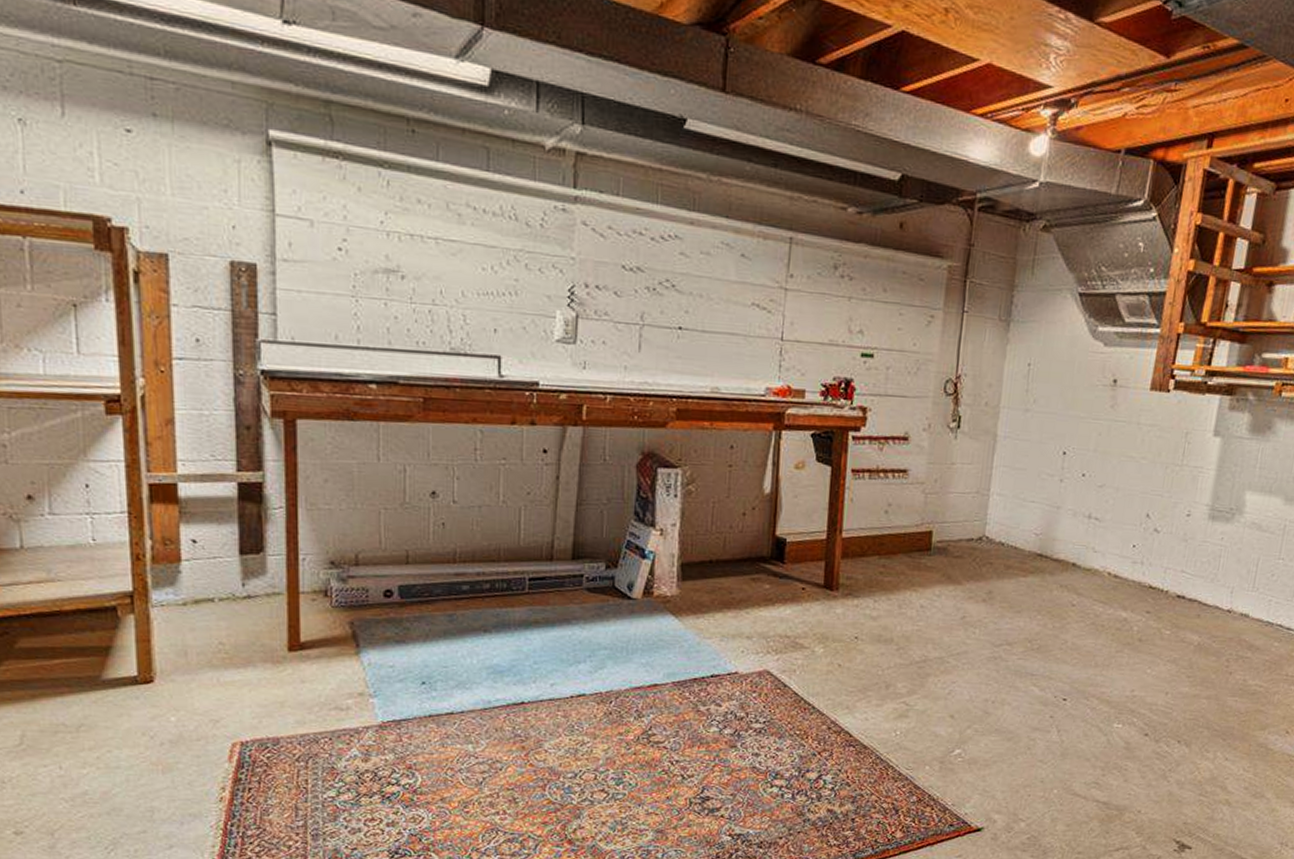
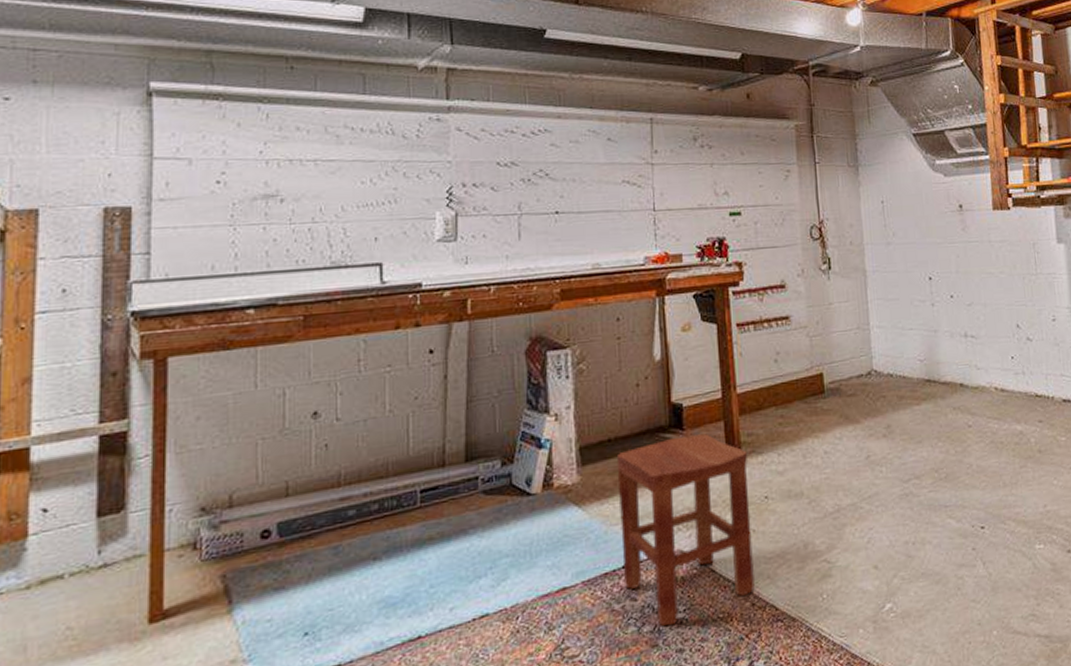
stool: none [711,569,845,733] -> present [616,434,755,626]

